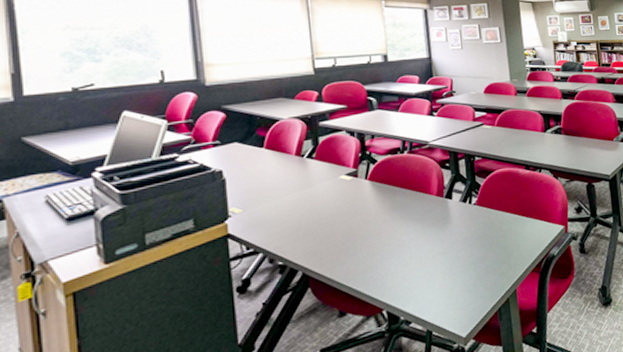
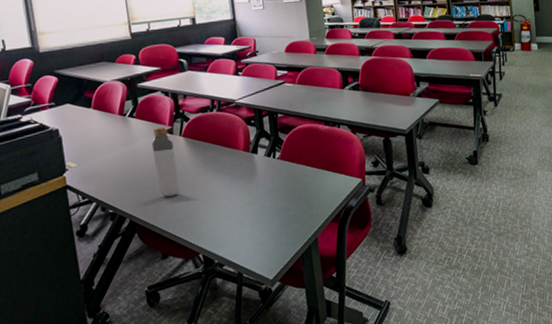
bottle: none [332,170,365,247] -> present [151,127,181,197]

